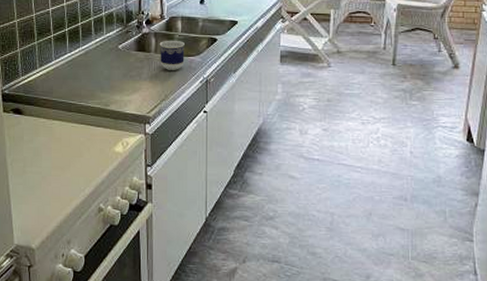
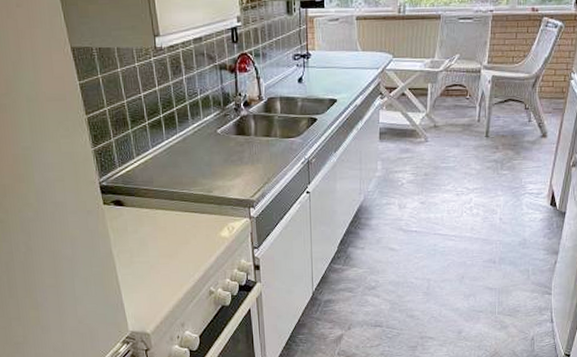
cup: present [159,40,185,70] -> none [259,121,285,153]

